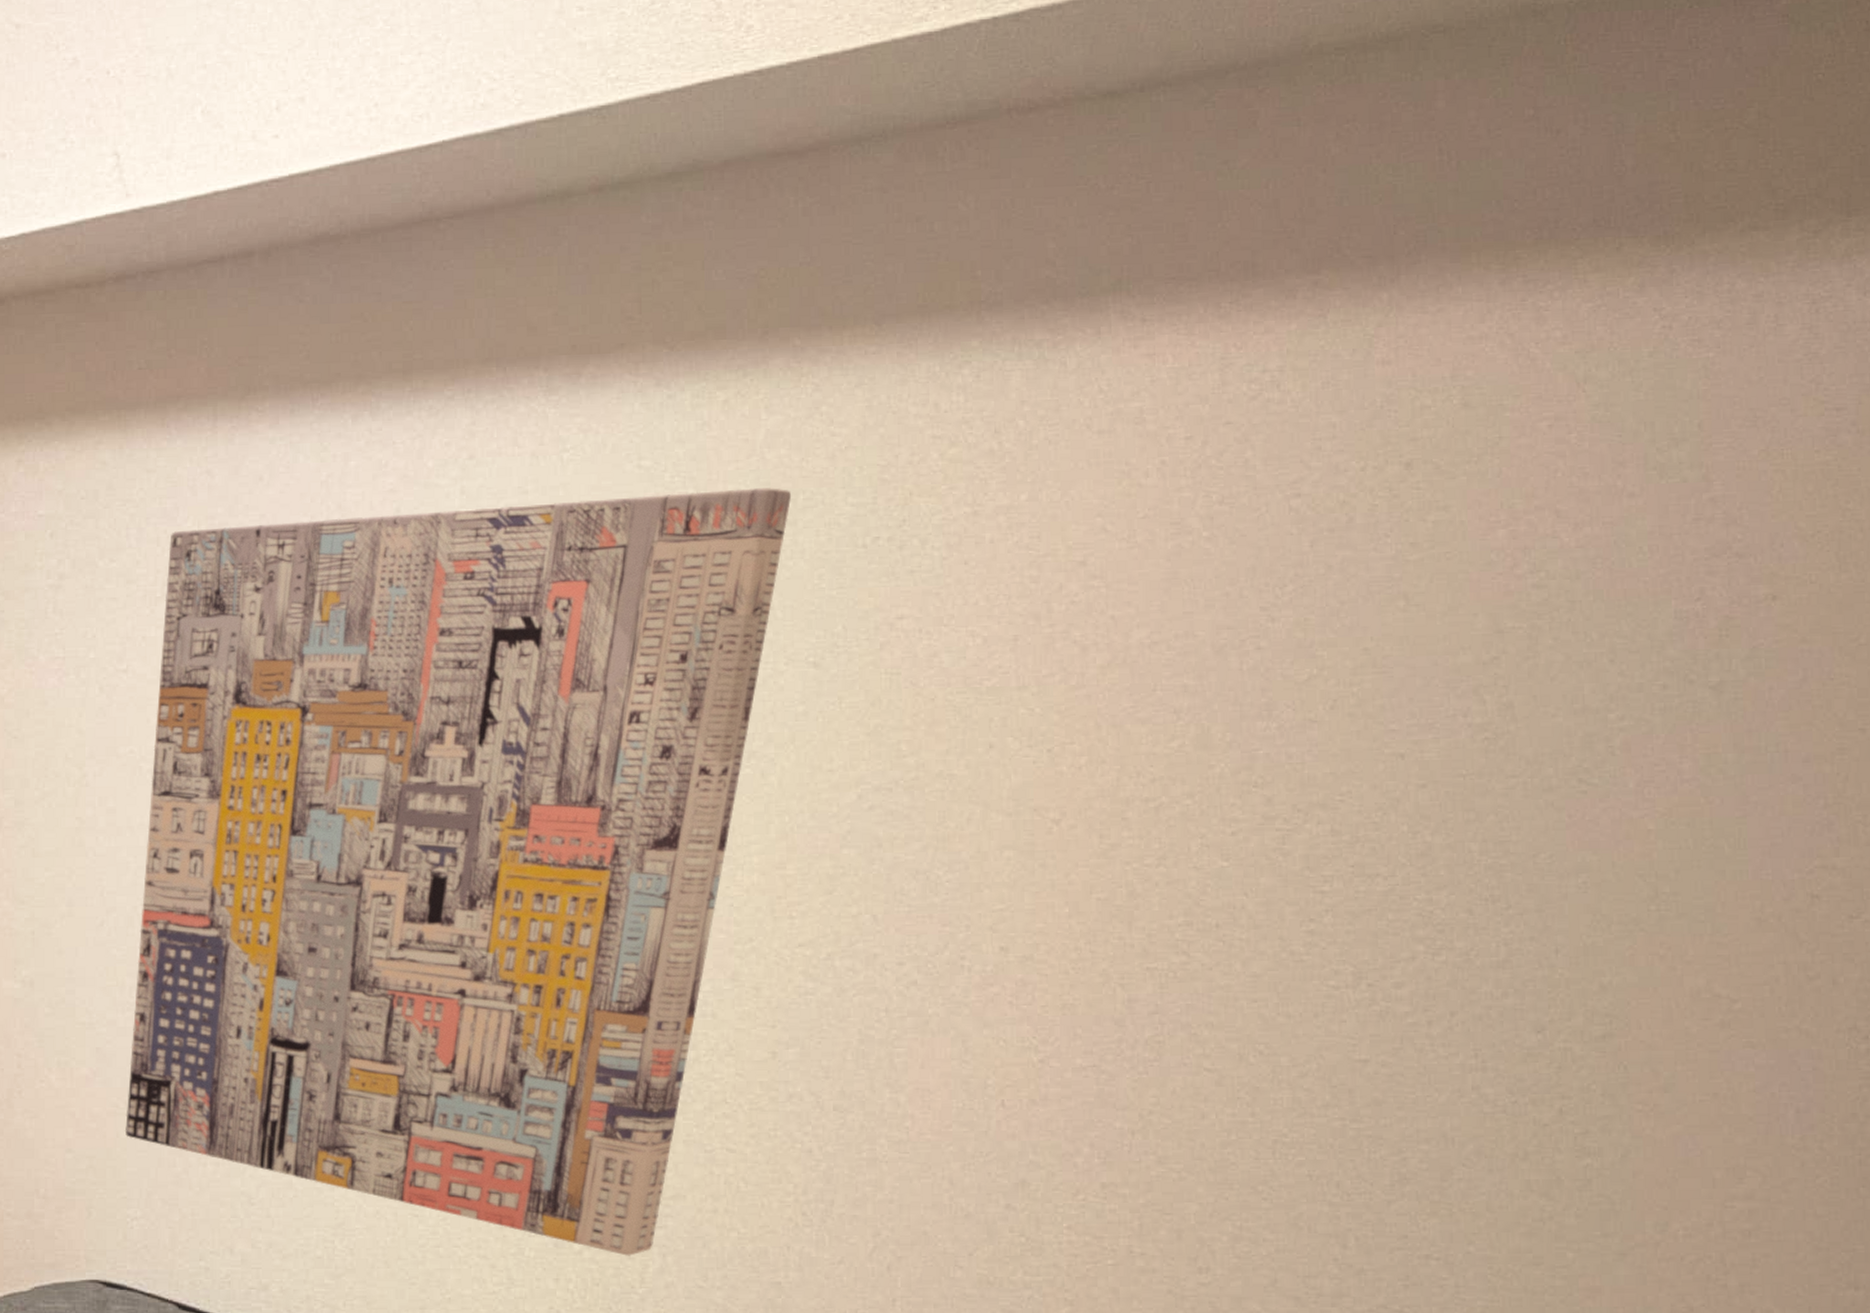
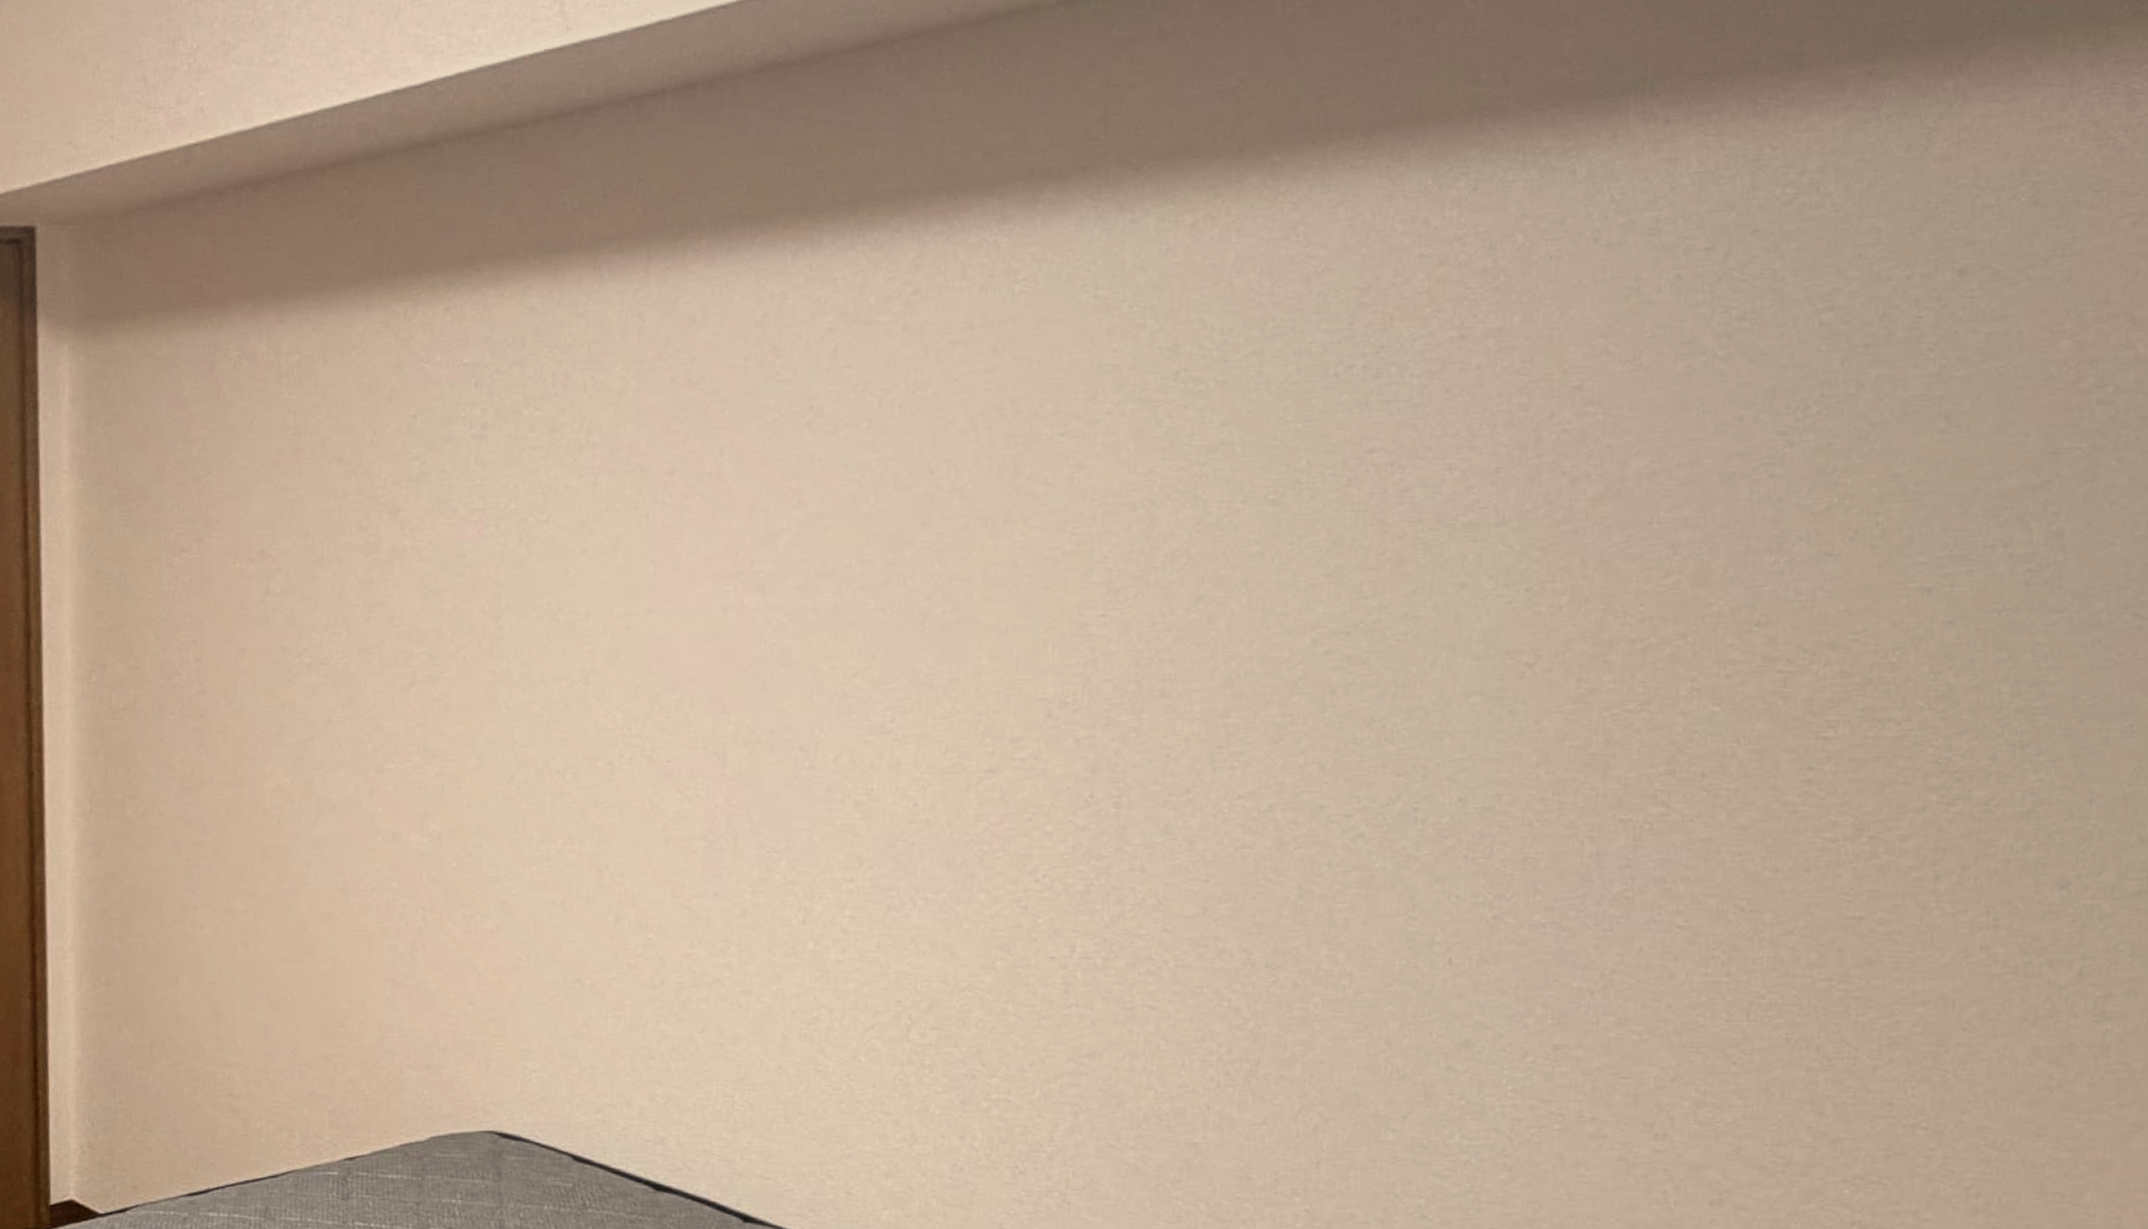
wall art: present [125,488,791,1256] -> none [527,315,1259,1114]

